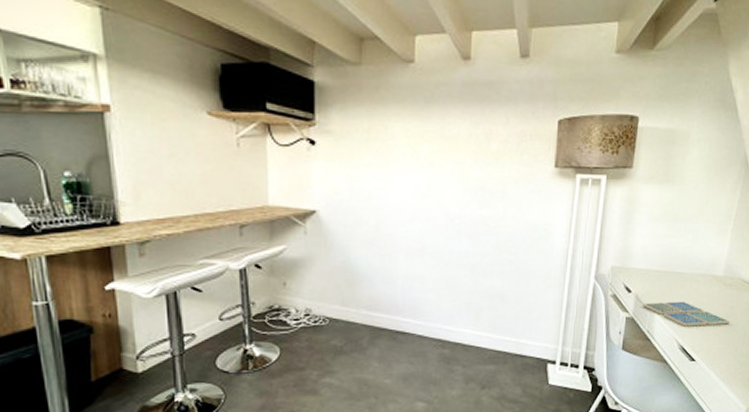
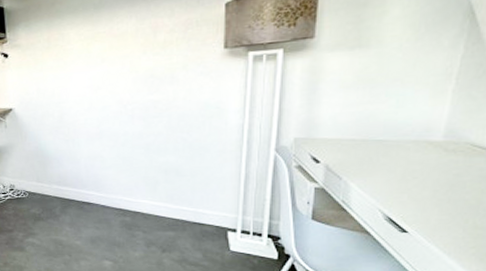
drink coaster: present [642,301,731,327] -> none [334,169,457,197]

